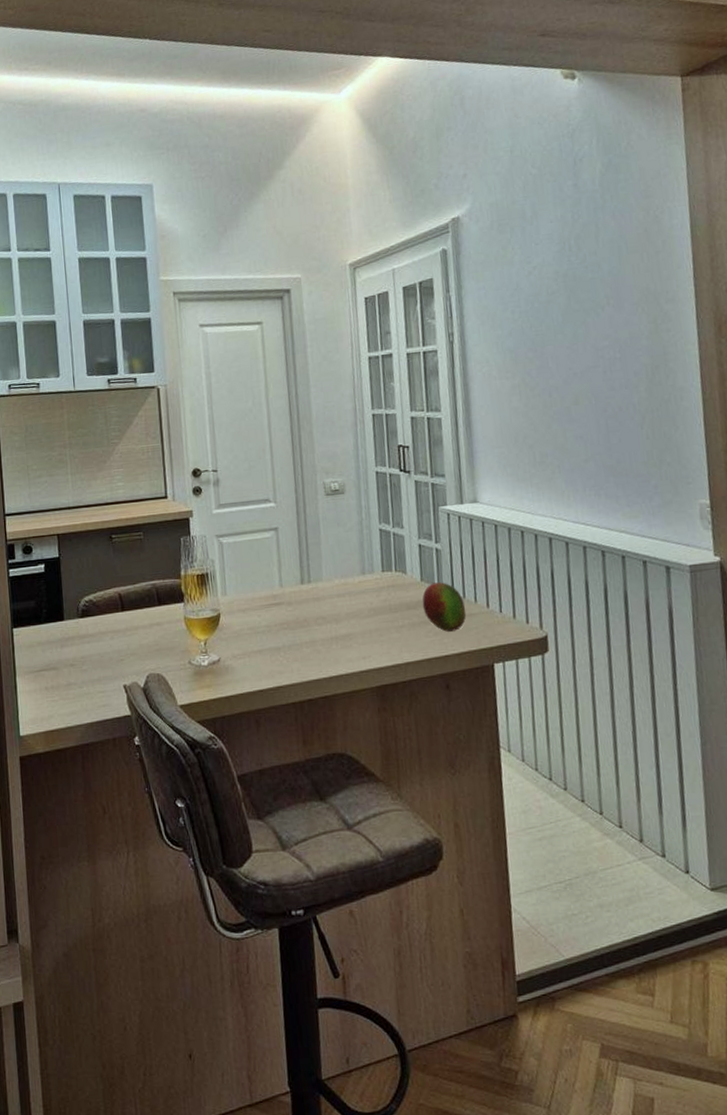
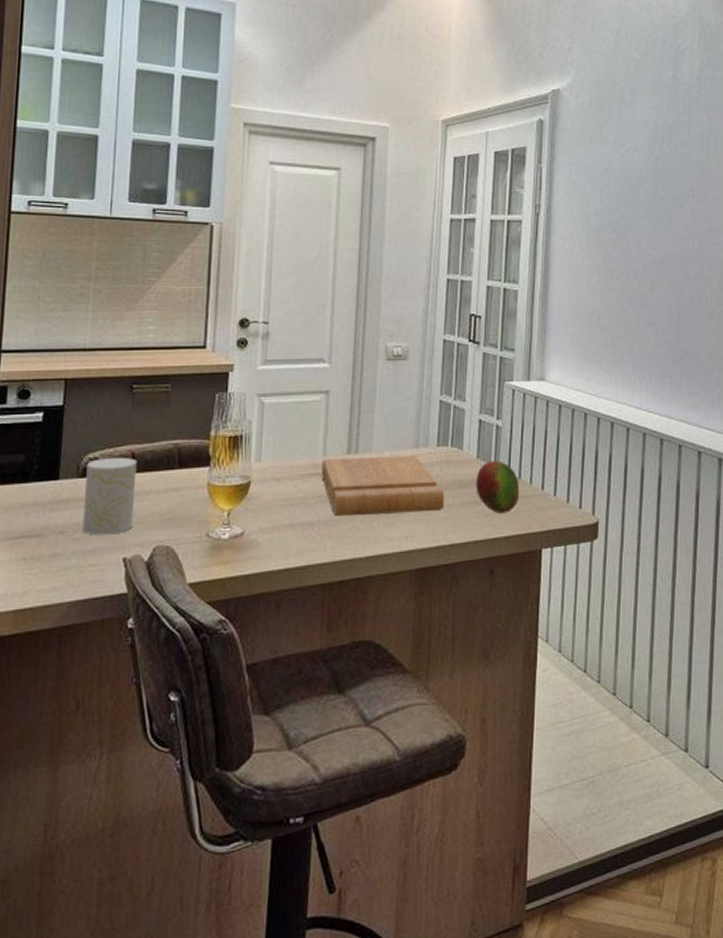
cup: none [84,598,128,667] -> present [82,457,137,536]
cutting board: none [279,581,396,642] -> present [322,455,445,517]

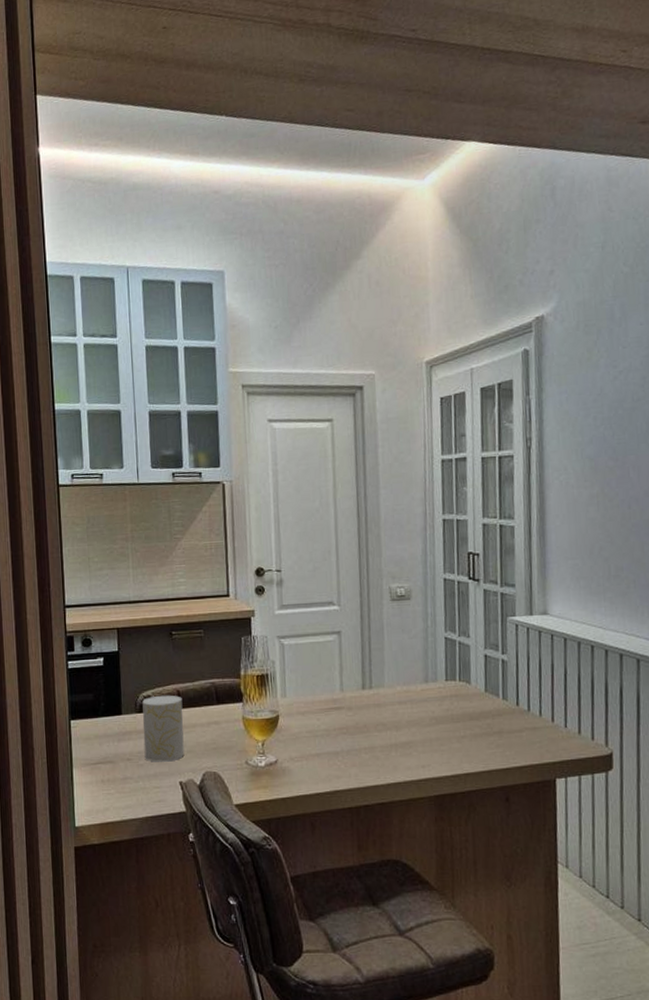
cutting board: present [322,455,445,517] -> none [340,690,457,747]
fruit: present [475,461,520,513] -> none [485,694,530,744]

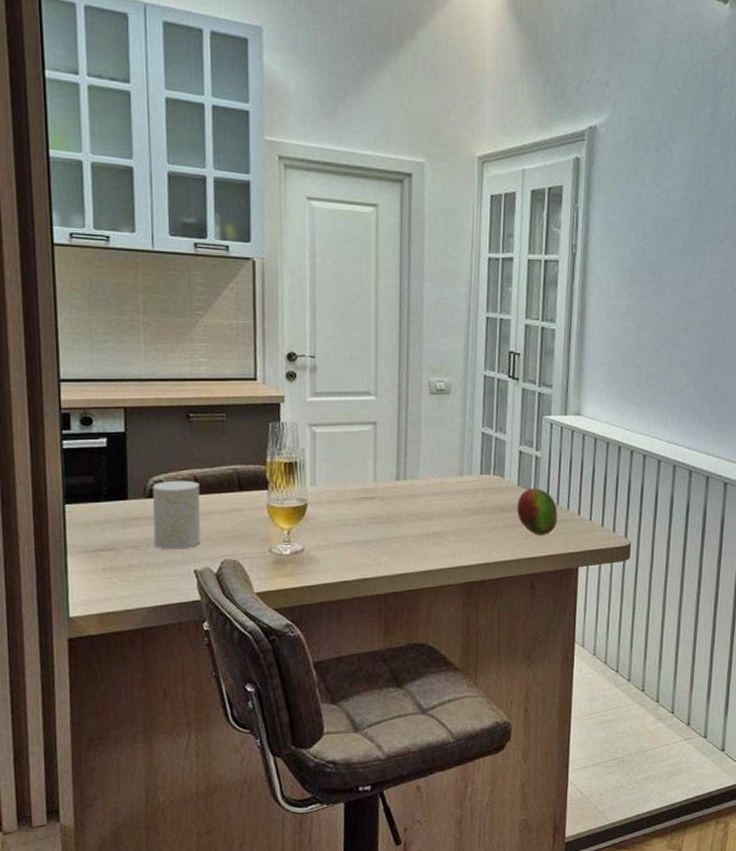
fruit: none [485,694,530,744] -> present [516,488,558,535]

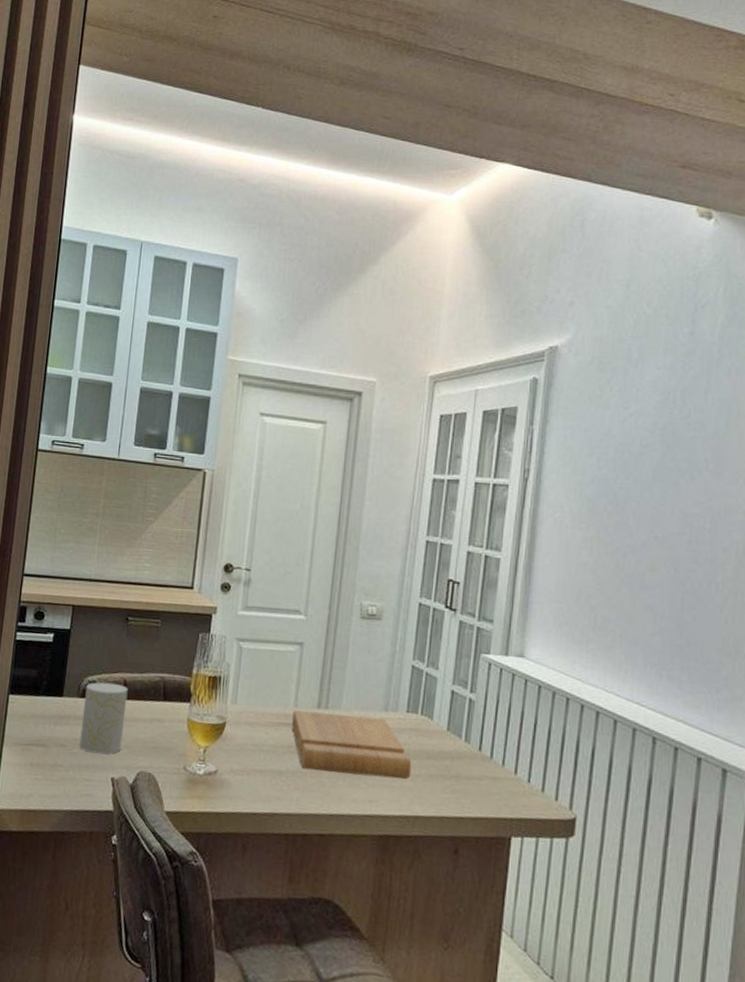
cutting board: none [373,482,489,536] -> present [292,710,412,780]
fruit: present [516,488,558,535] -> none [444,735,491,793]

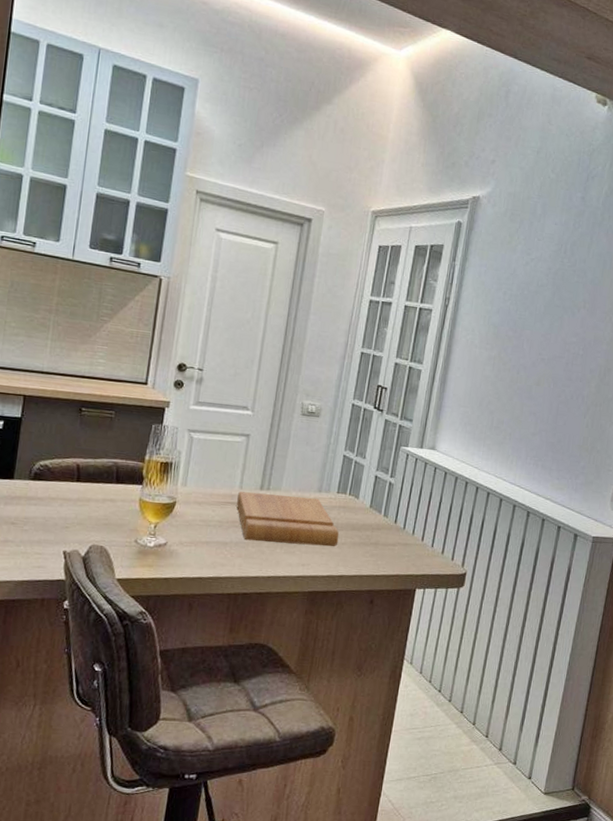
cup: present [79,682,128,755] -> none [30,466,81,531]

